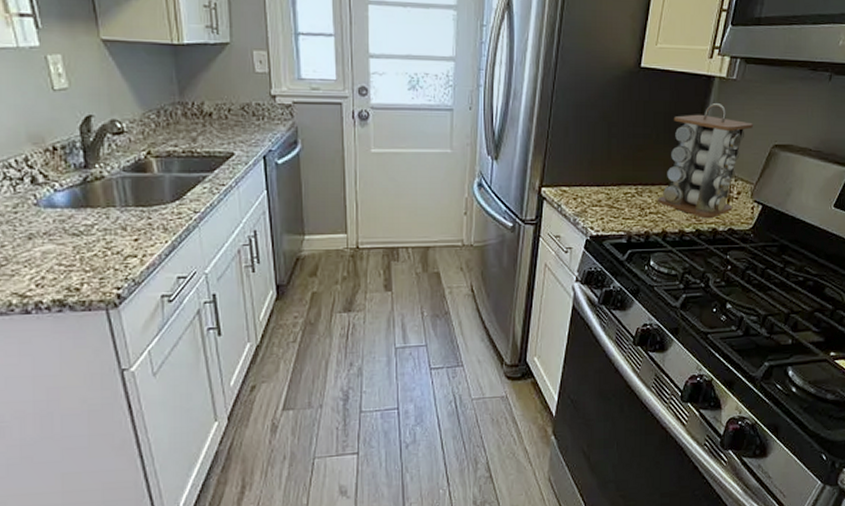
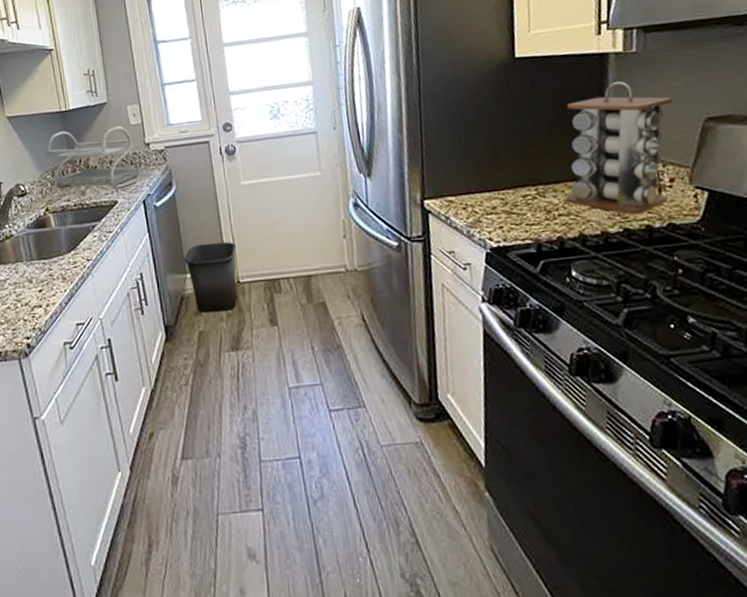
dish rack: none [150,67,263,140] -> present [45,126,141,190]
waste bin: none [303,207,359,274] -> present [184,242,238,313]

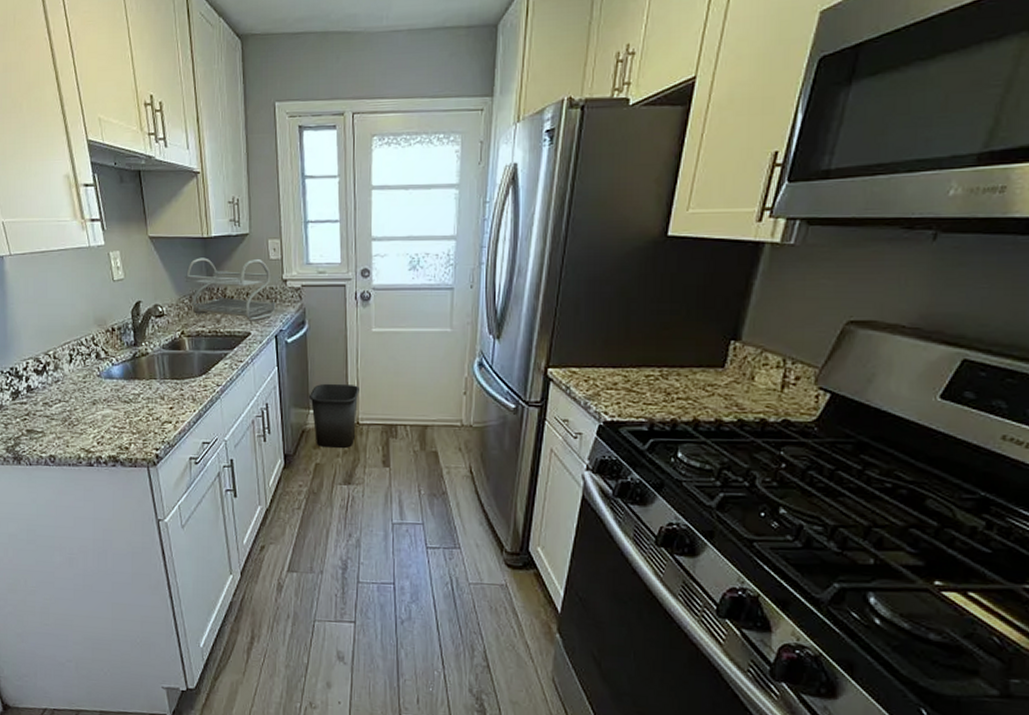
spice rack: present [566,81,673,215] -> none [688,274,820,408]

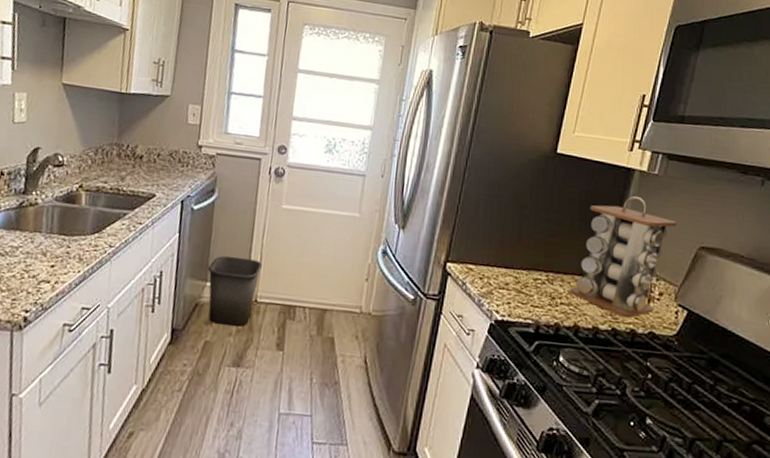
dish rack: present [185,257,276,321] -> none [94,112,187,184]
spice rack: none [688,274,820,408] -> present [570,196,678,318]

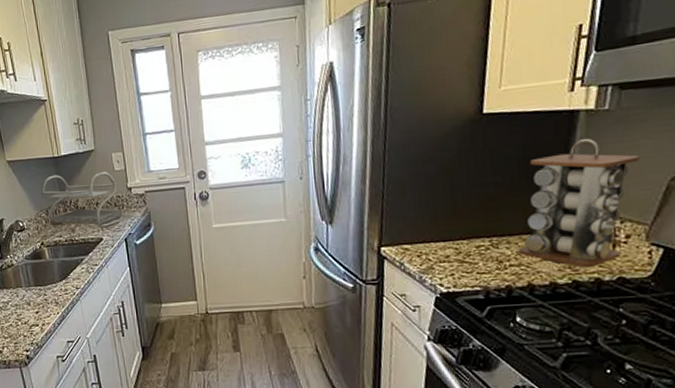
dish rack: none [94,112,187,184] -> present [40,172,124,228]
waste bin: present [207,255,262,327] -> none [159,277,206,337]

